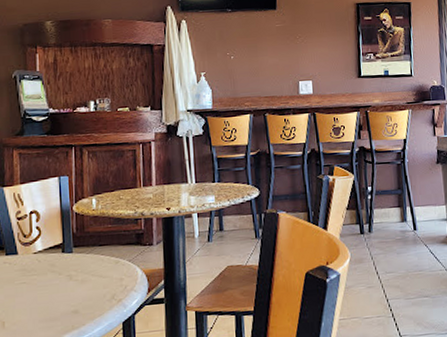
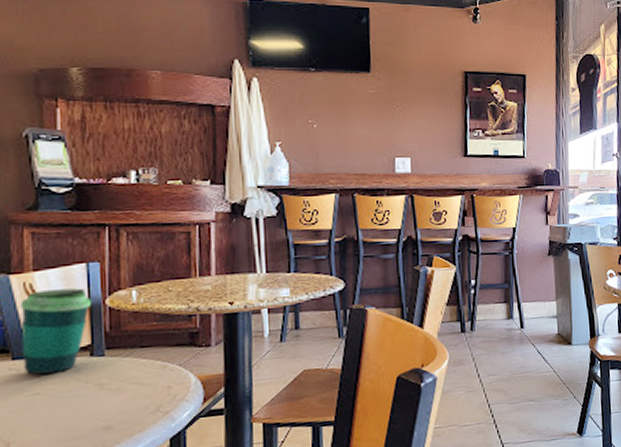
cup: none [11,197,63,268] -> present [20,288,92,375]

